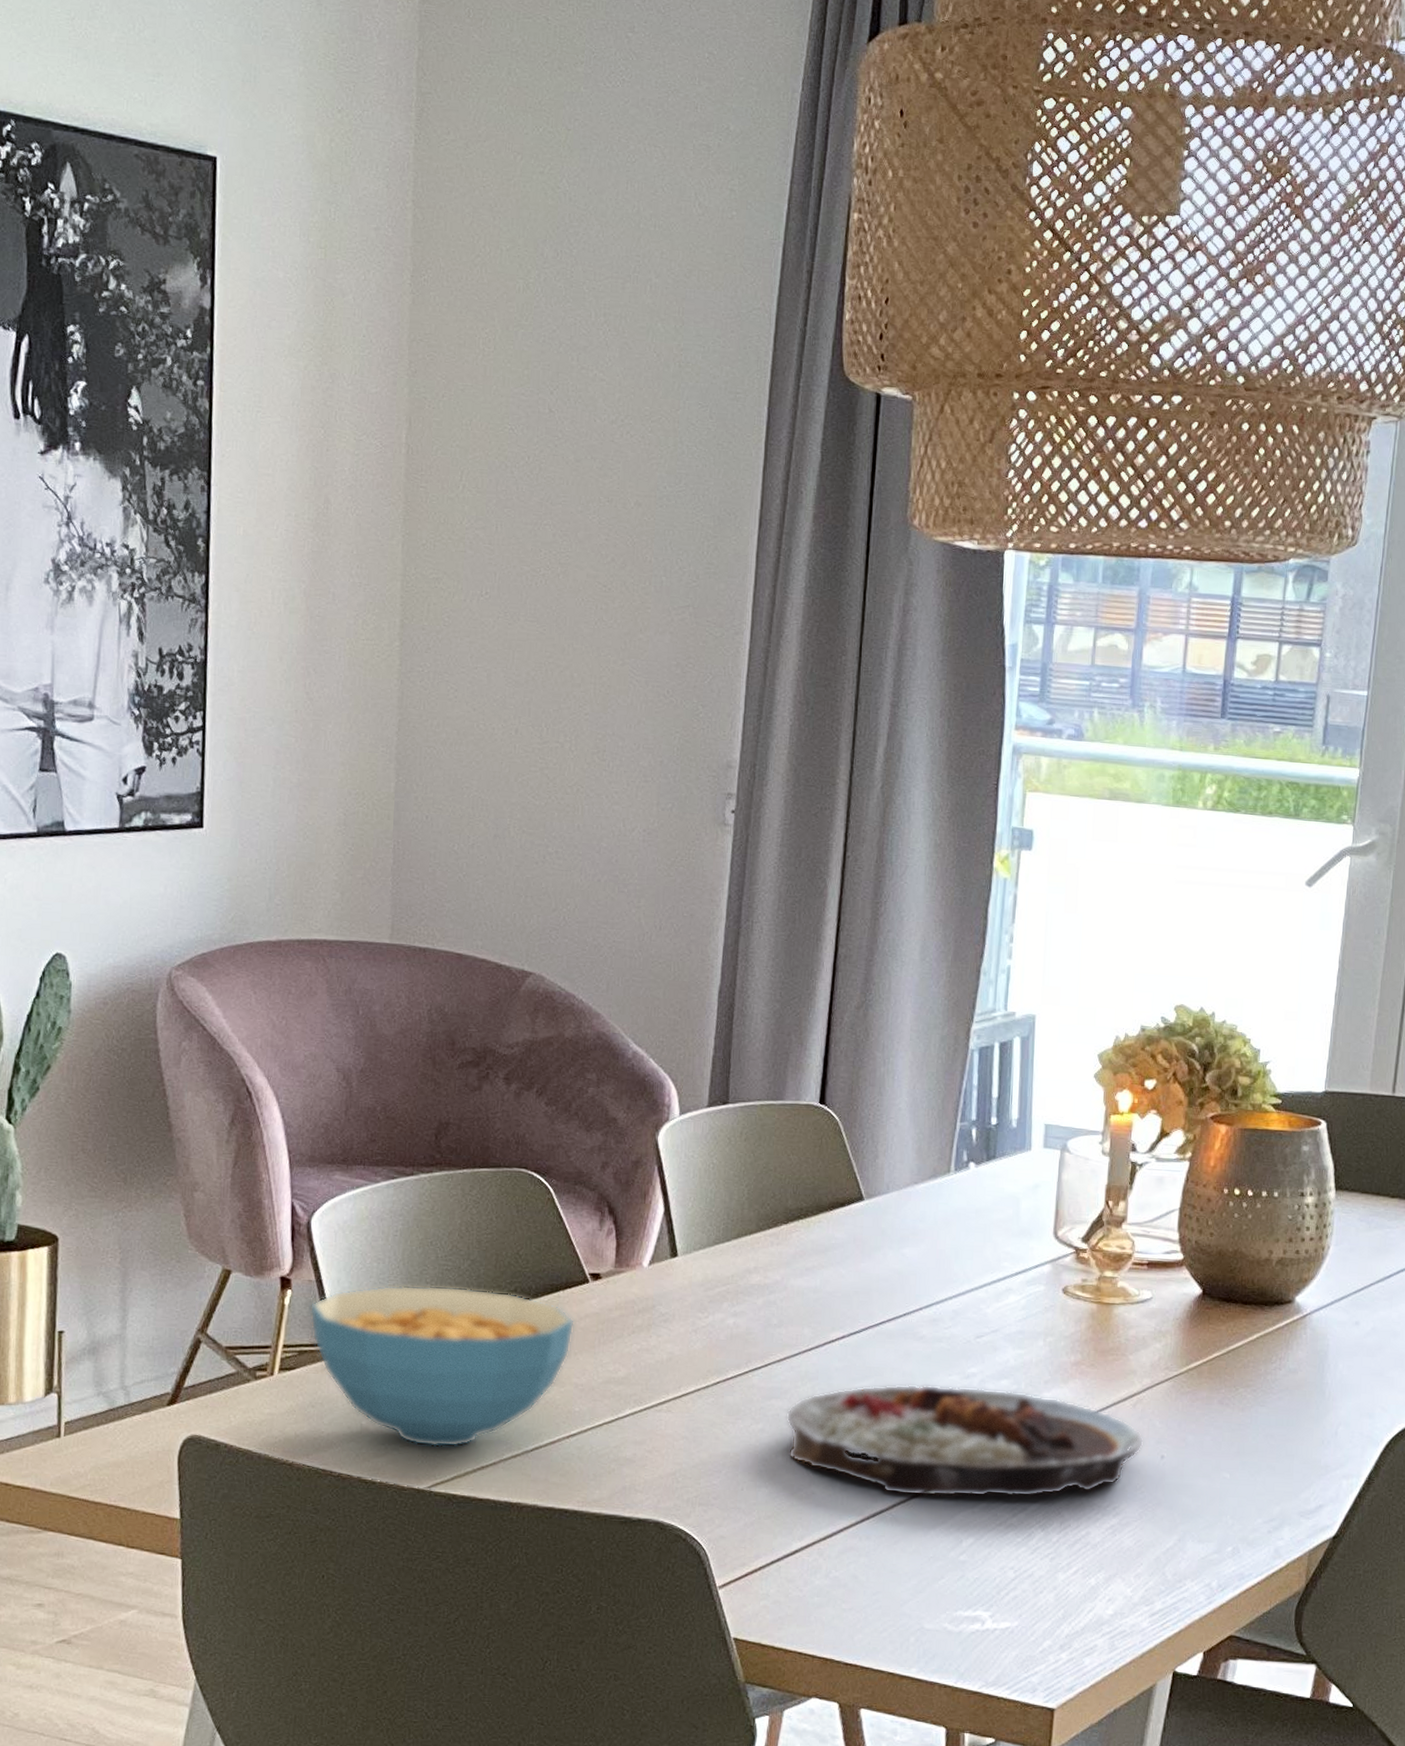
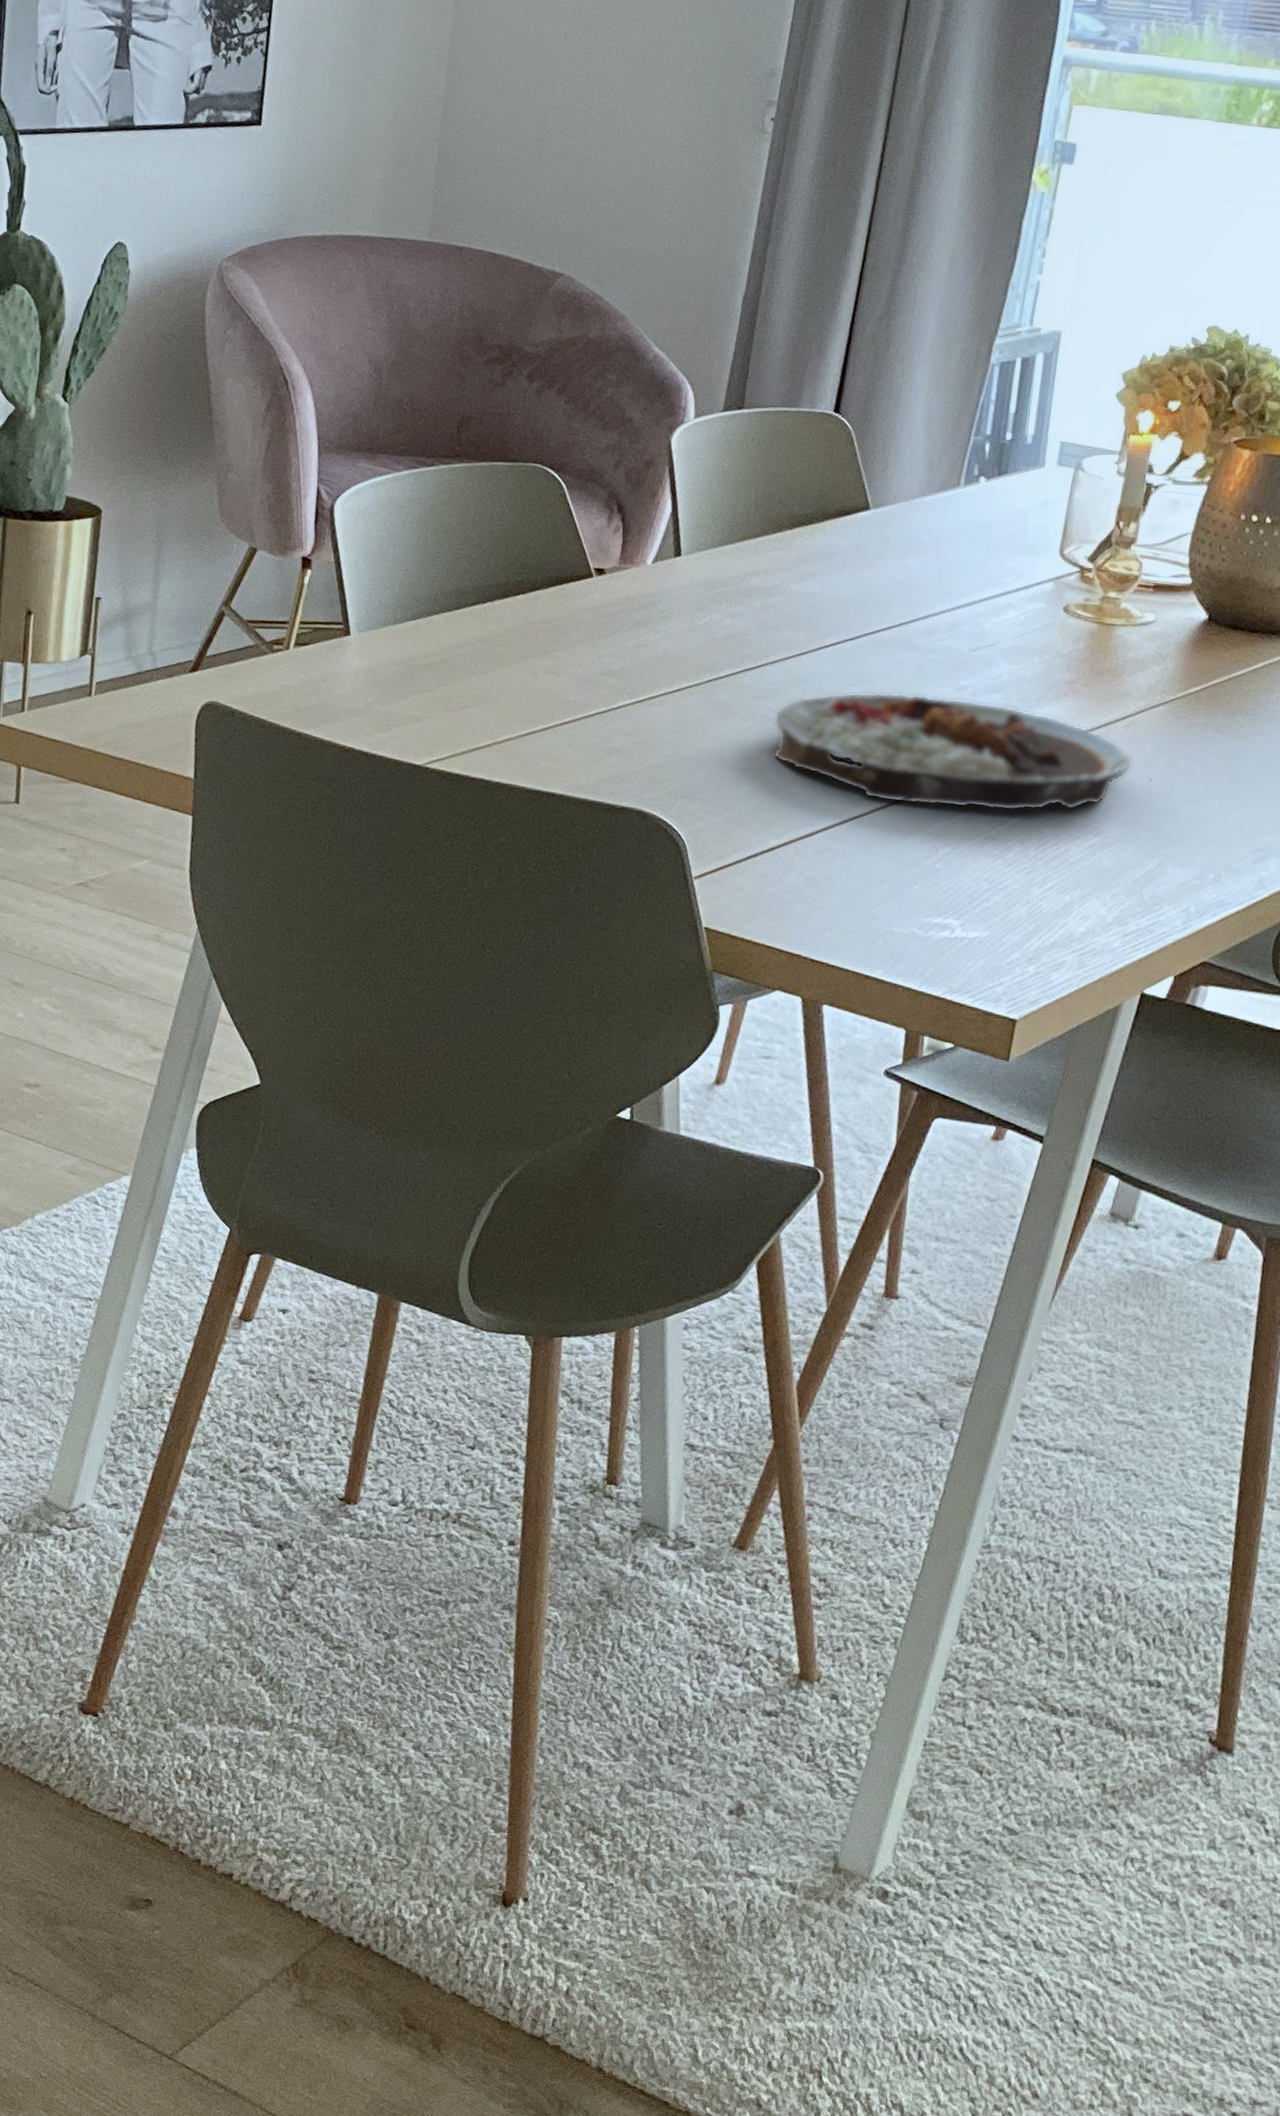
cereal bowl: present [309,1285,574,1448] -> none [326,570,576,728]

